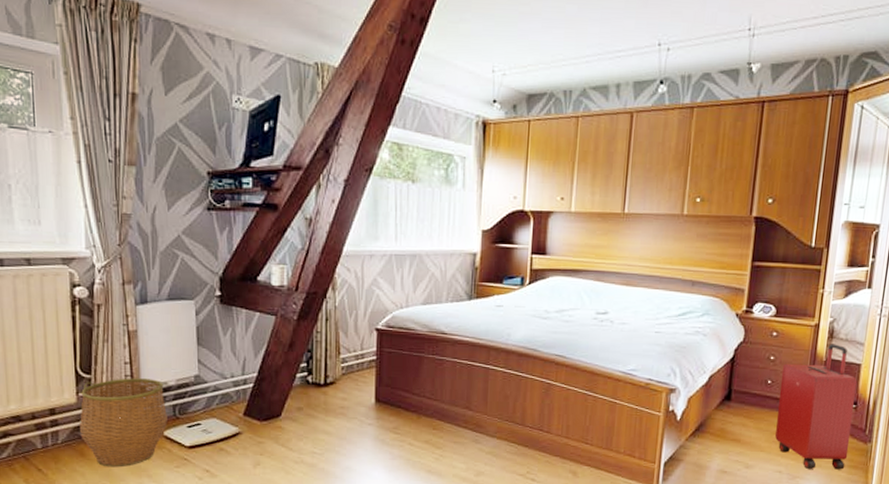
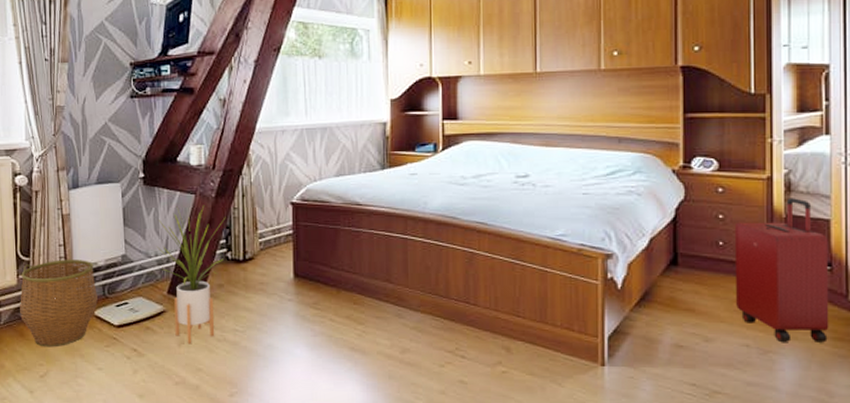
house plant: none [232,327,307,466] -> present [156,205,226,345]

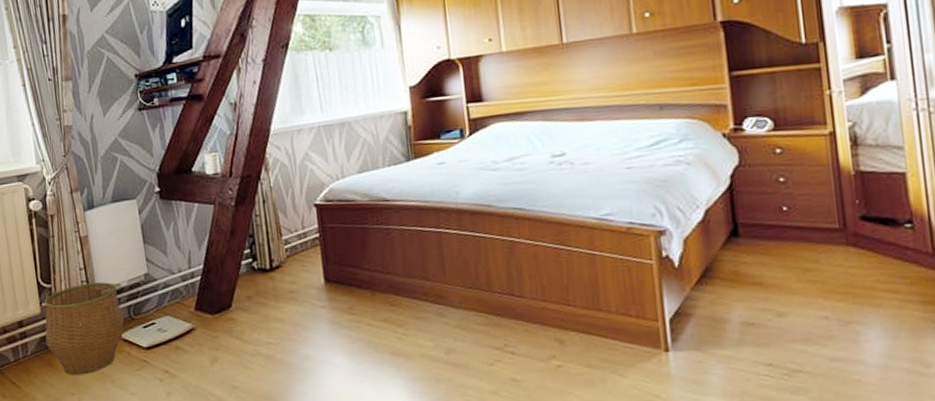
house plant: present [156,205,226,345] -> none [178,215,251,362]
suitcase: present [734,198,829,343] -> none [798,152,917,311]

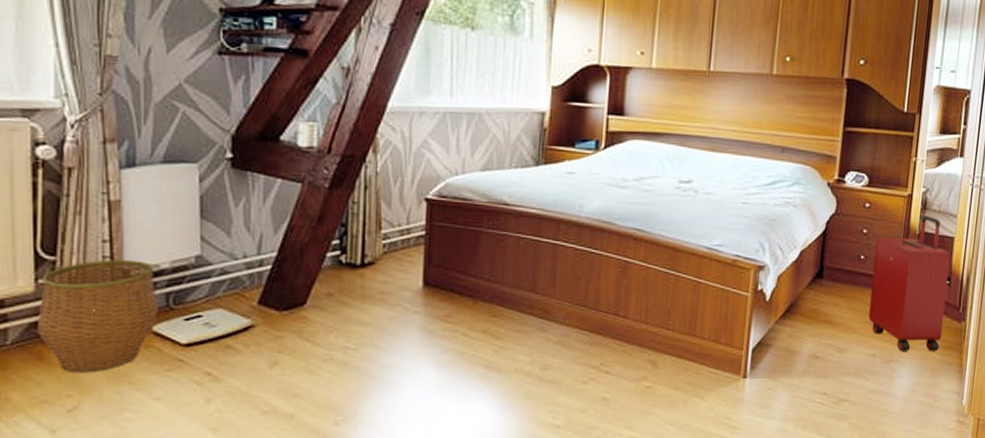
suitcase: none [798,152,917,311] -> present [869,216,950,351]

